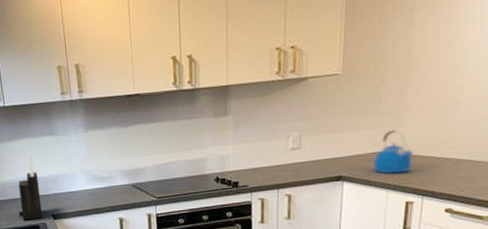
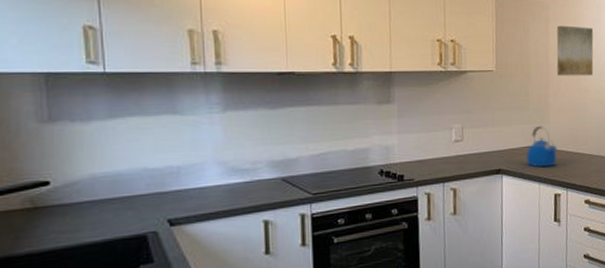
knife block: present [18,152,43,221] -> none [114,135,154,229]
wall art: none [421,9,478,73] -> present [556,25,594,76]

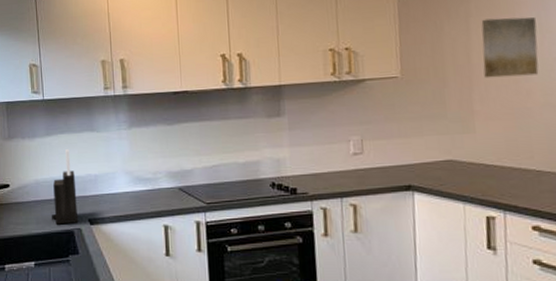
knife block: none [114,135,154,229] -> present [51,149,79,225]
kettle: present [526,125,557,168] -> none [444,136,489,185]

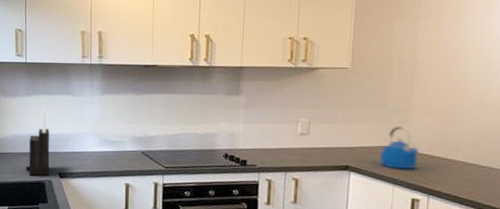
kettle: none [444,136,489,185] -> present [379,126,420,170]
wall art: present [481,17,539,79] -> none [426,21,478,76]

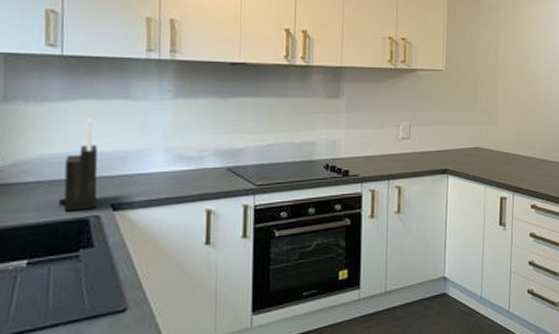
kettle: present [379,126,420,170] -> none [472,127,505,170]

